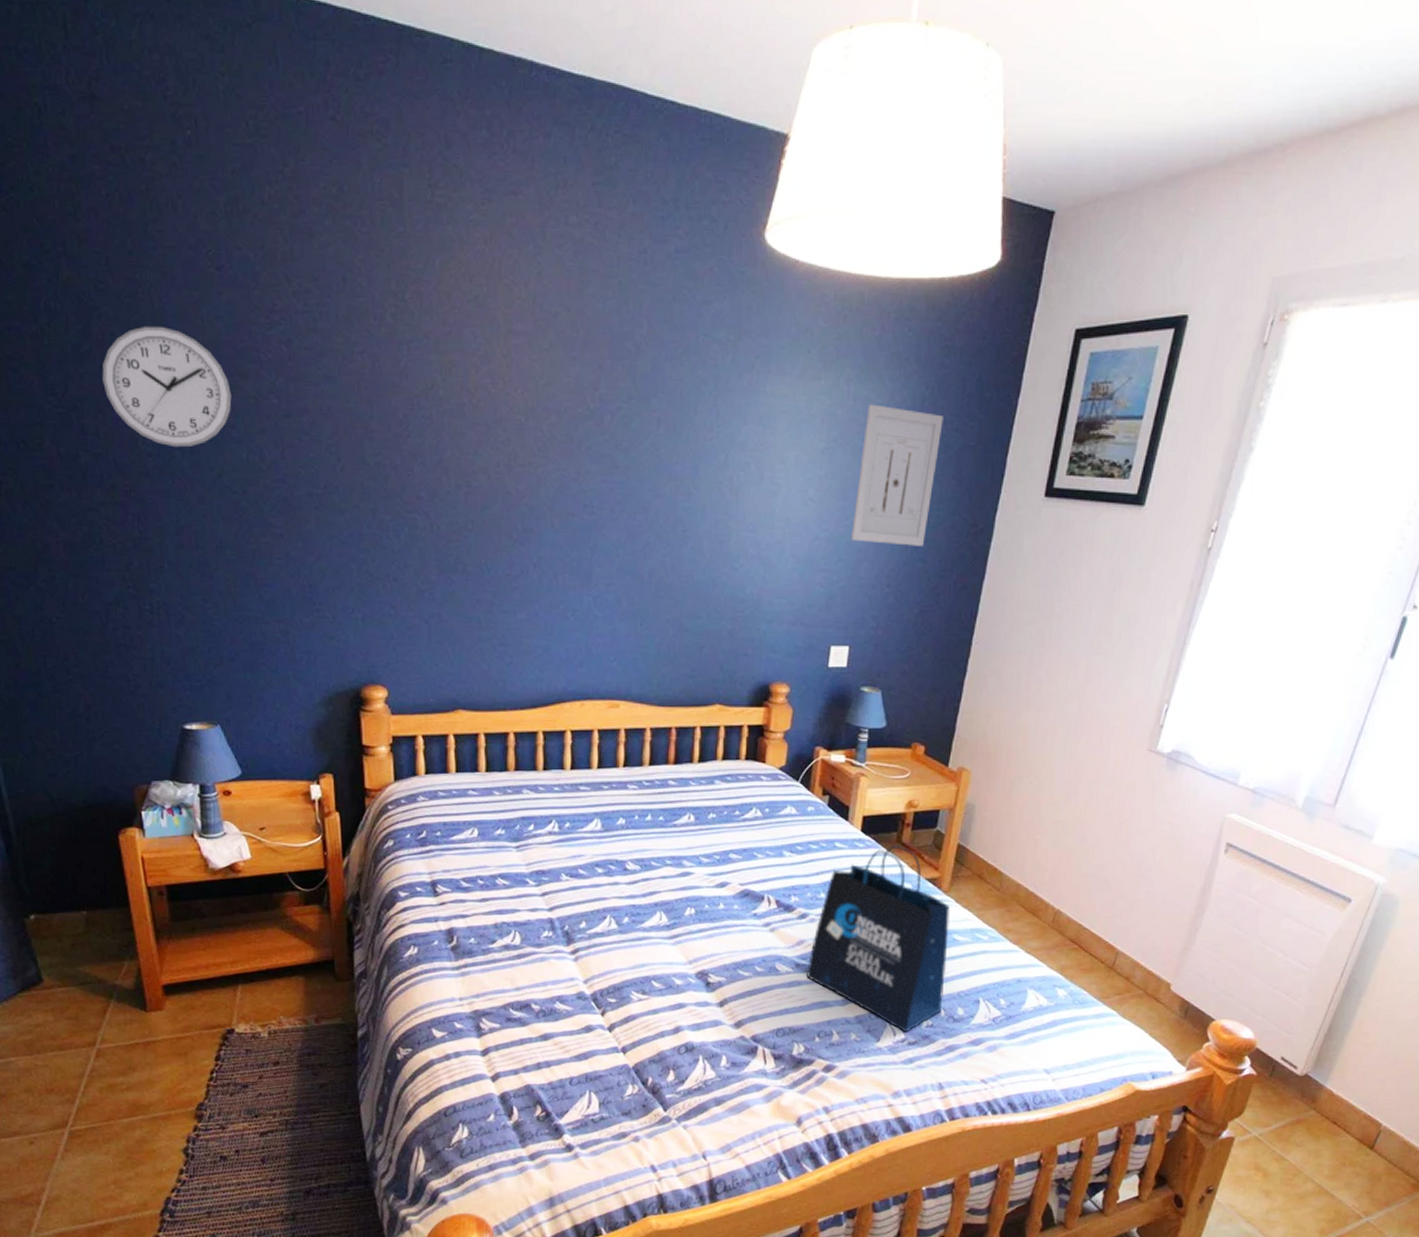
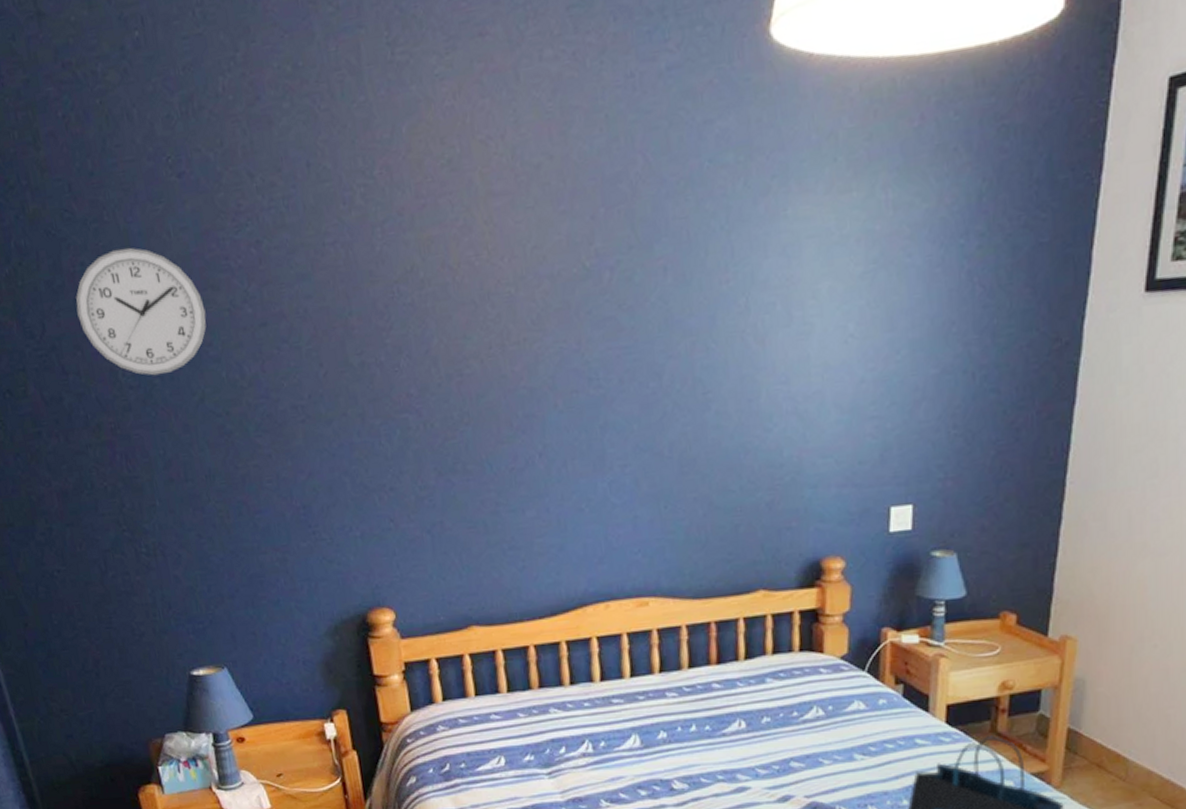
wall art: present [850,404,943,546] -> none [903,210,1007,379]

